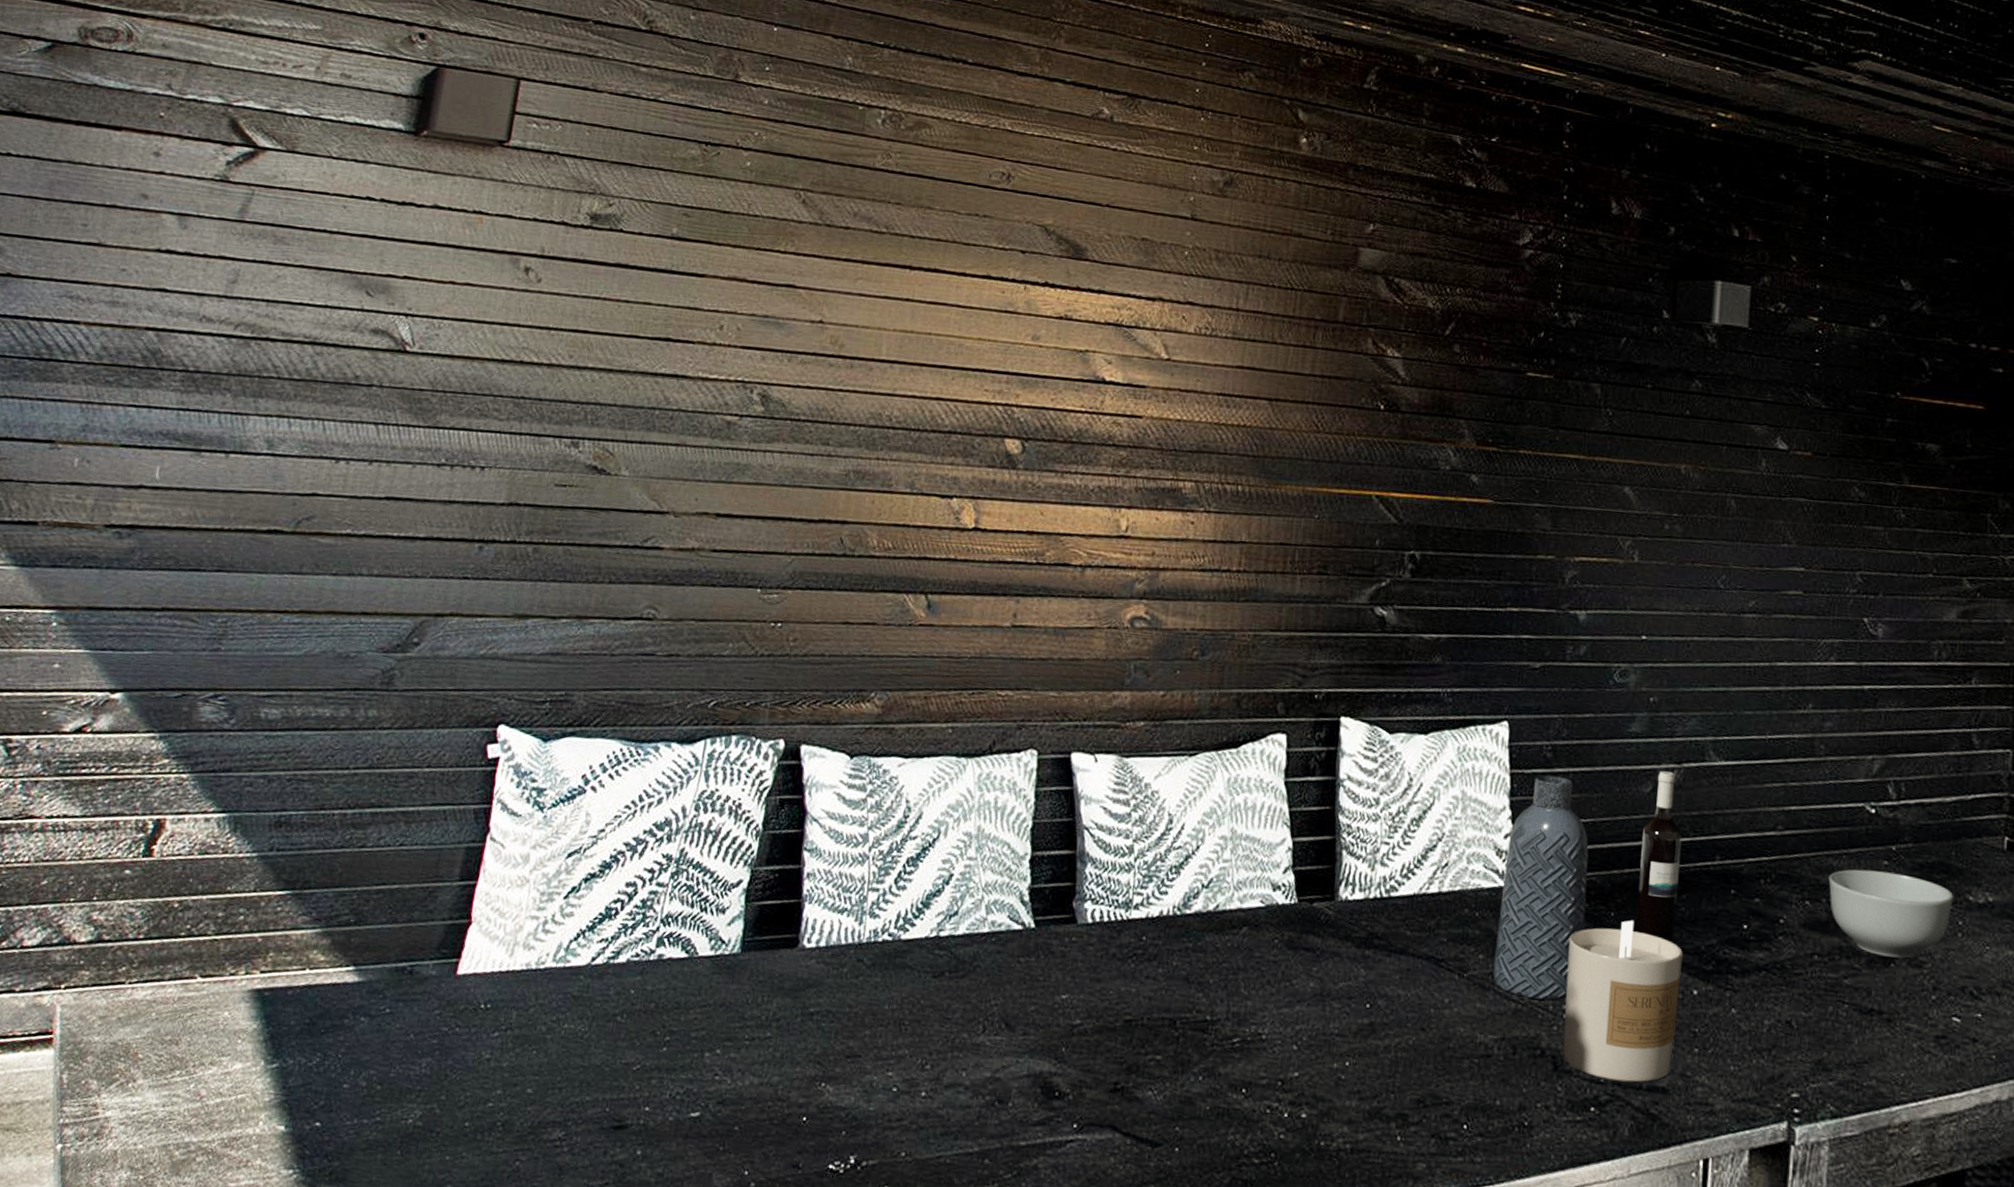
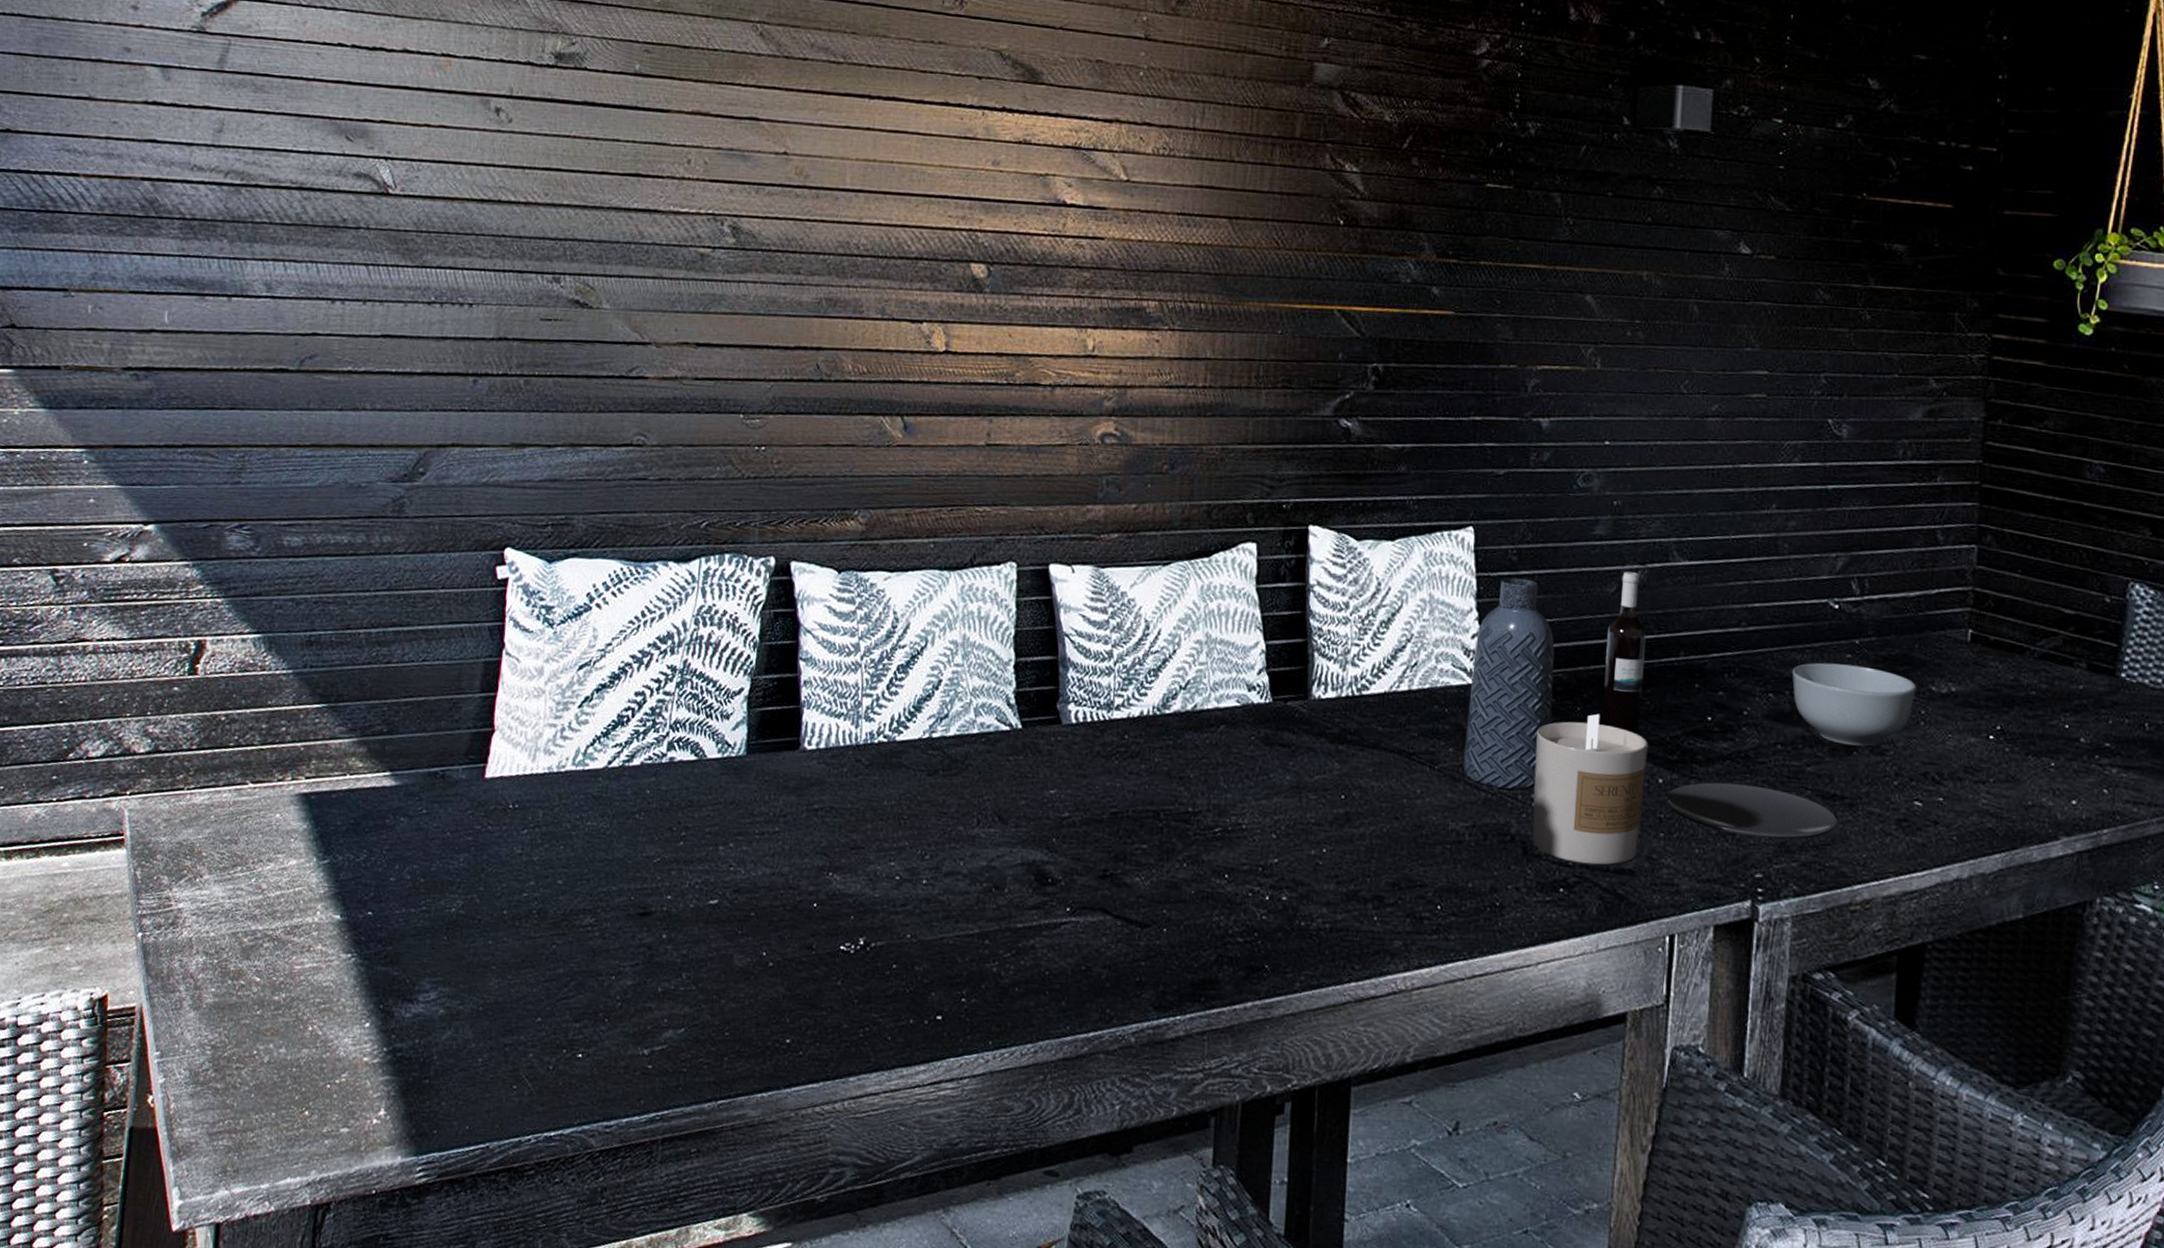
plate: none [1700,994,1875,1057] -> present [1665,782,1838,840]

